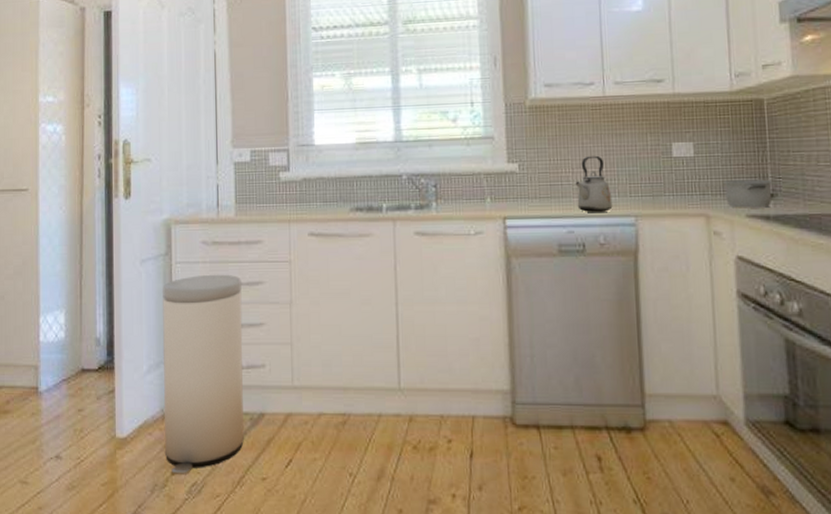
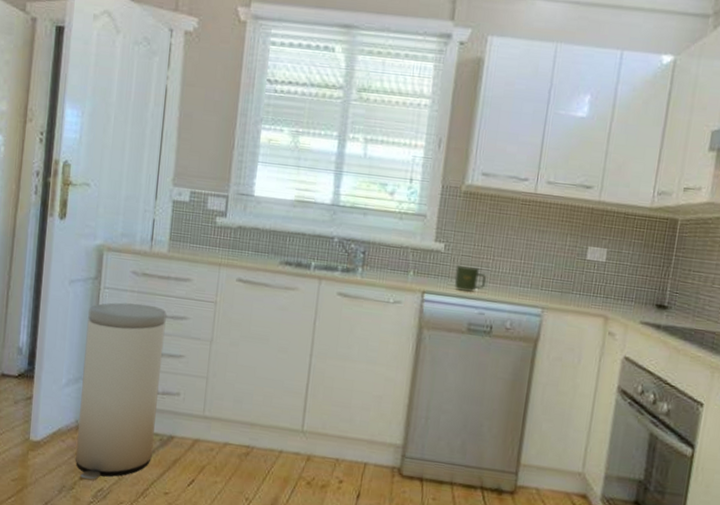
mug: none [534,183,570,212] -> present [455,264,486,293]
kettle: present [575,155,613,213] -> none [492,246,525,301]
cooking pot: present [723,179,773,208] -> none [625,288,670,318]

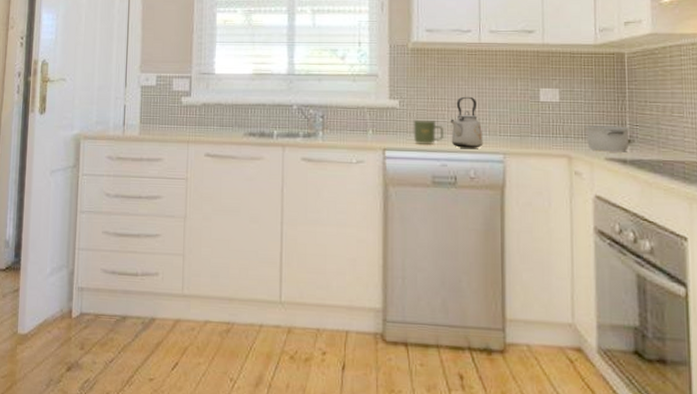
pedal bin: present [75,302,167,481] -> none [61,187,141,372]
kettle: none [492,246,525,301] -> present [450,96,483,149]
cooking pot: none [625,288,670,318] -> present [585,125,631,152]

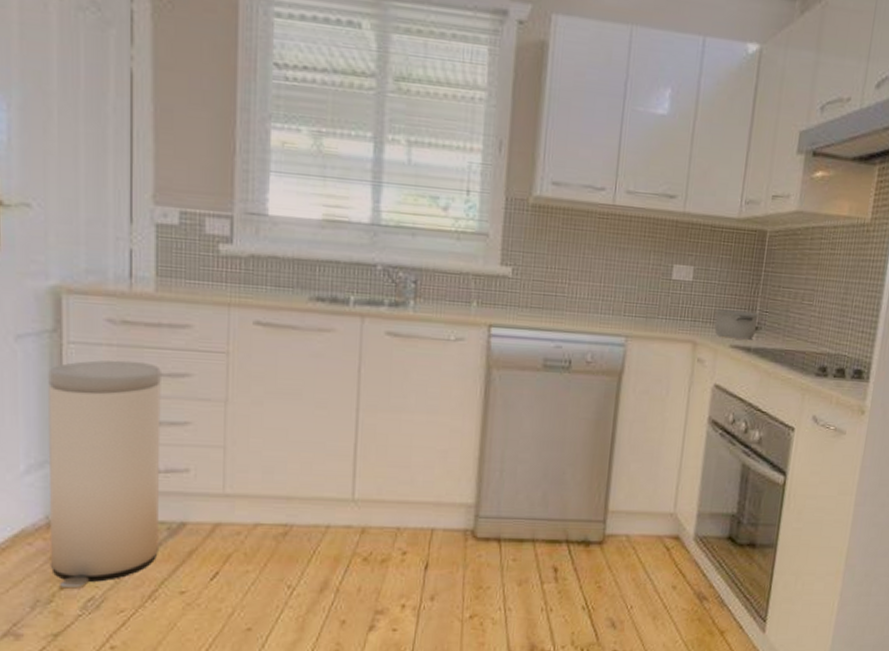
pedal bin: none [61,187,141,372] -> present [48,360,161,589]
mug: present [413,119,445,146] -> none [526,291,562,324]
kettle: present [450,96,483,149] -> none [569,268,606,330]

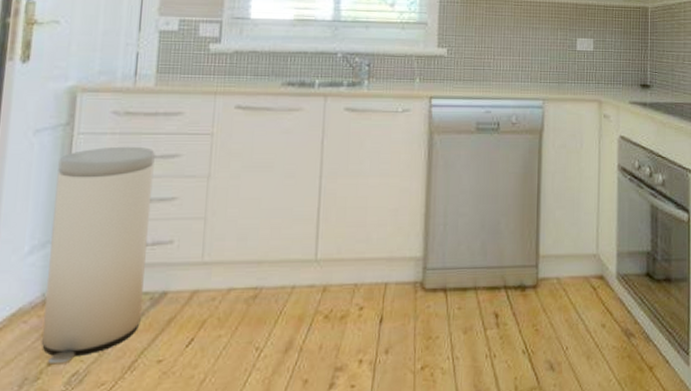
cooking pot: present [714,309,760,340] -> none [614,72,651,96]

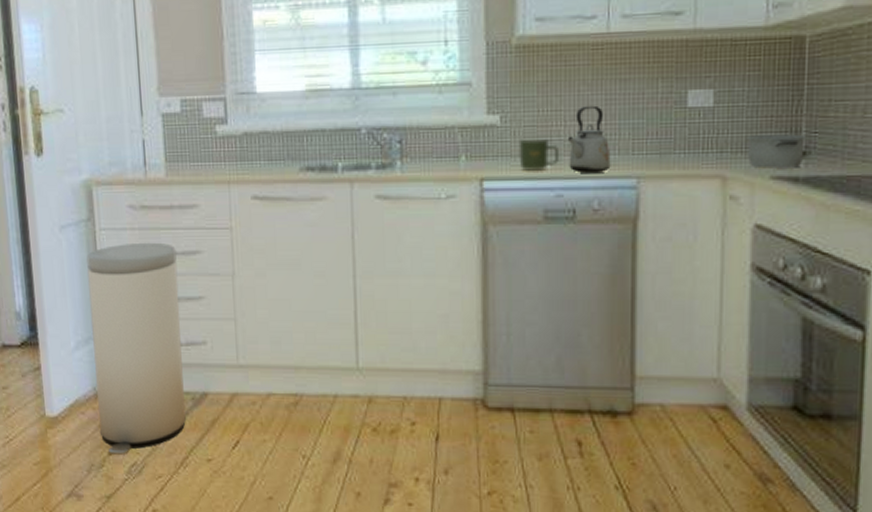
mug: none [460,67,490,93] -> present [518,138,560,172]
kettle: none [495,45,525,96] -> present [567,105,611,174]
cooking pot: none [614,72,651,96] -> present [747,134,807,169]

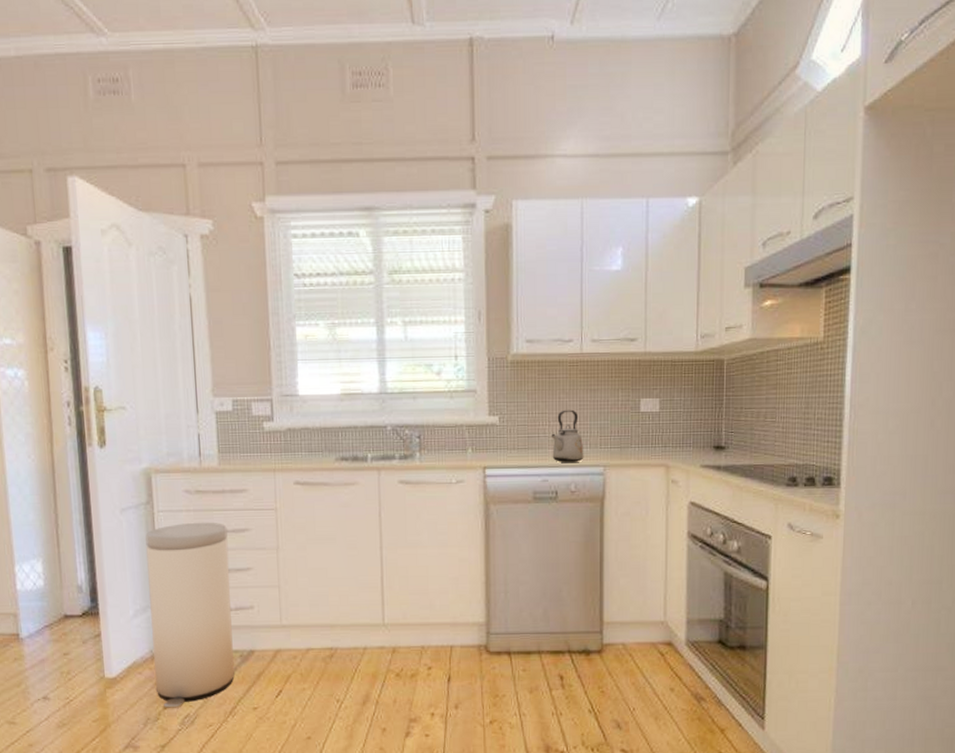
mug: present [518,138,560,172] -> none [513,435,546,462]
cooking pot: present [747,134,807,169] -> none [683,433,726,459]

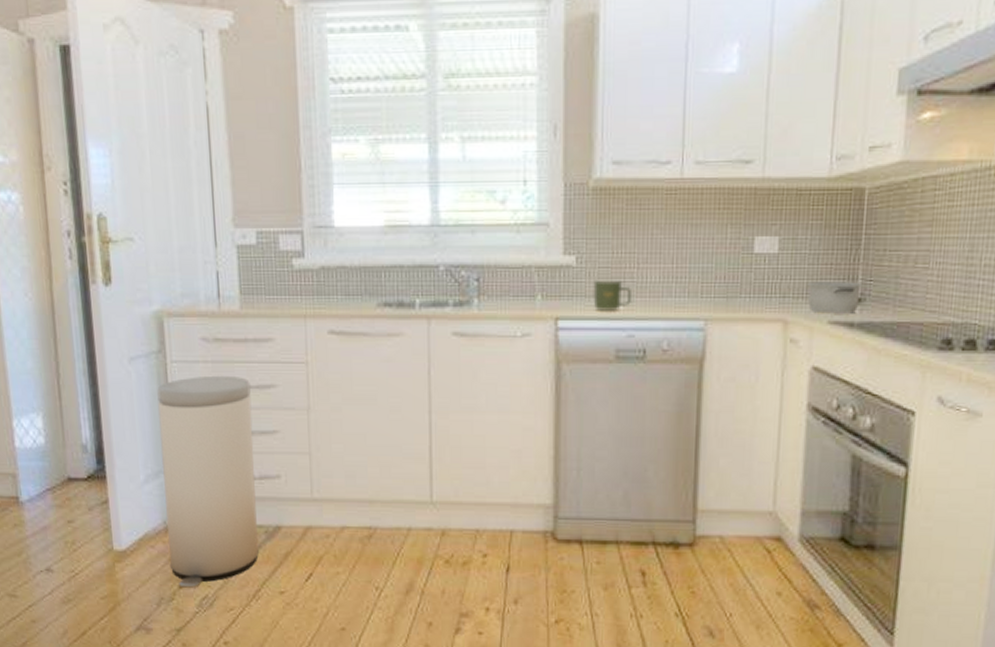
mug: none [513,435,546,462] -> present [593,279,633,313]
kettle: present [551,409,584,464] -> none [639,249,681,316]
cooking pot: none [683,433,726,459] -> present [808,282,863,314]

